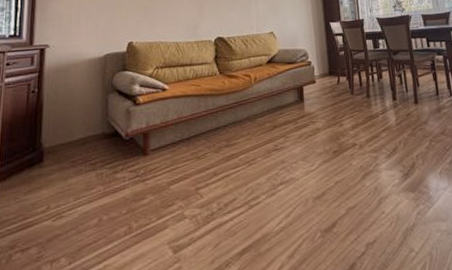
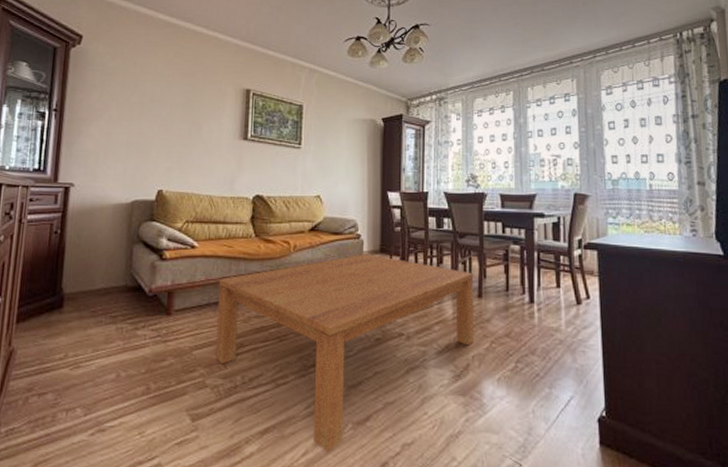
coffee table: none [190,77,416,263] -> present [215,254,474,453]

